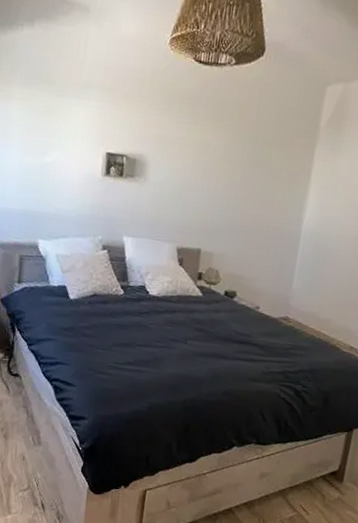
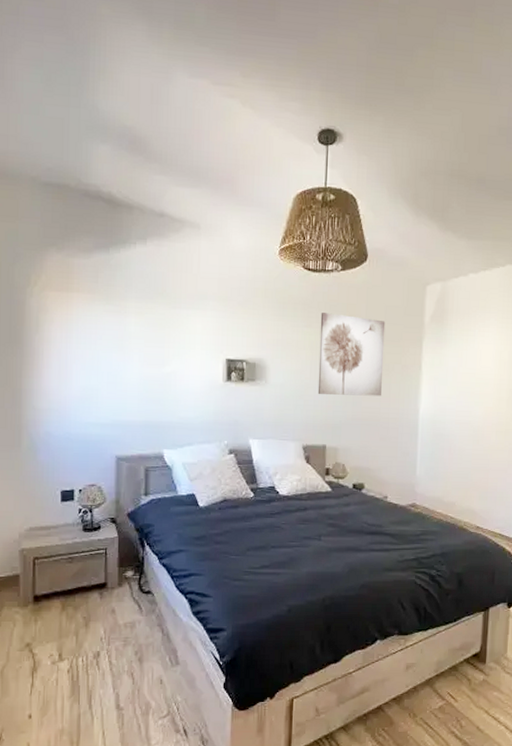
wall art: none [197,109,277,203] -> present [317,313,386,396]

